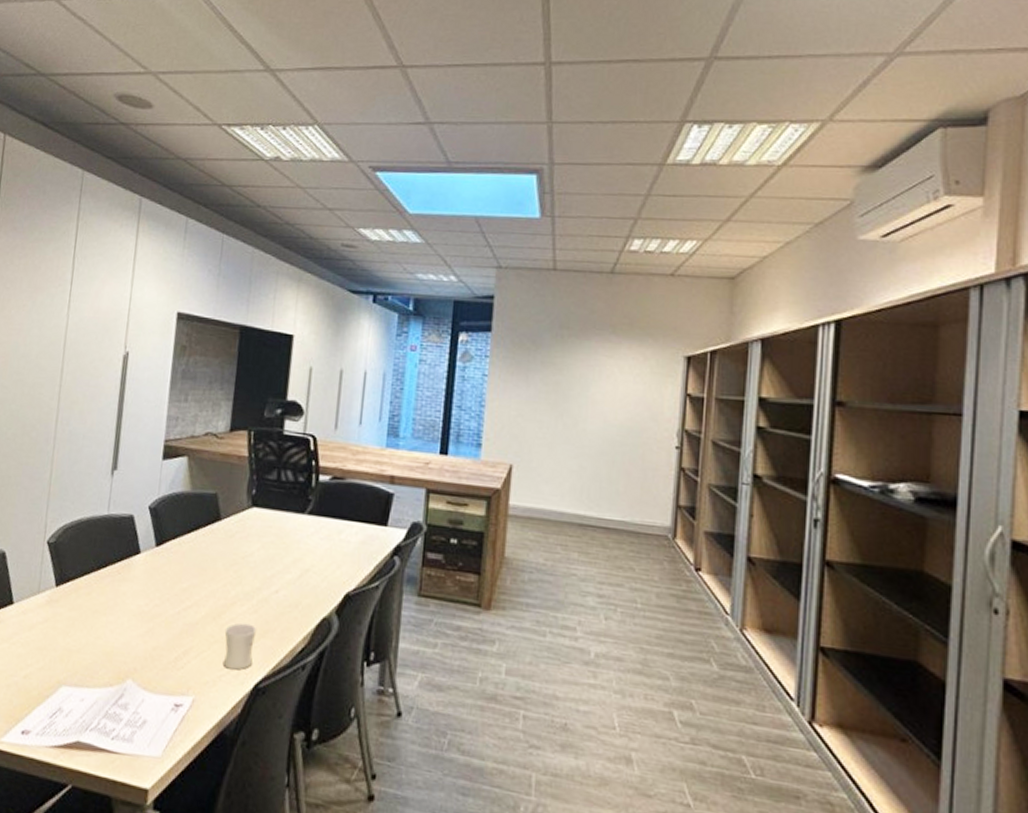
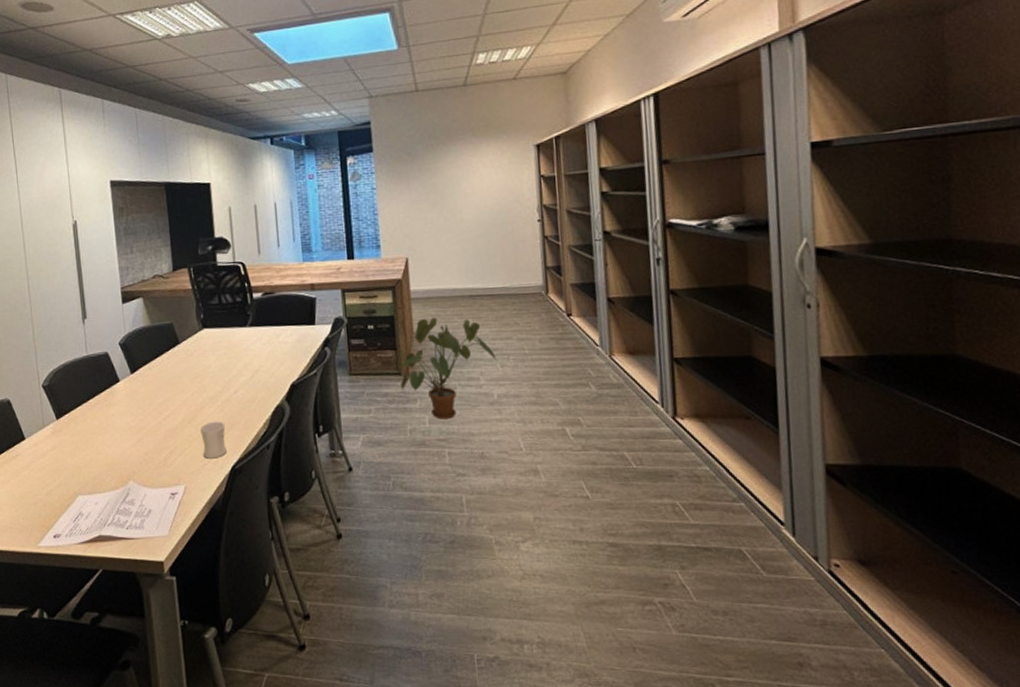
house plant: none [478,543,602,673] -> present [399,317,498,419]

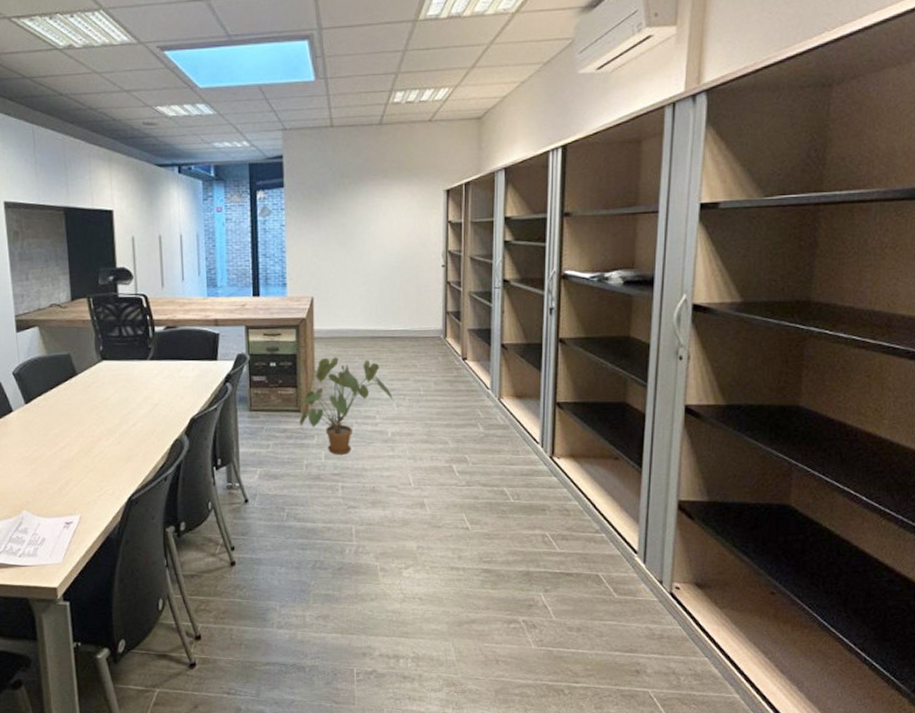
mug: present [199,421,227,459] -> none [96,453,123,490]

